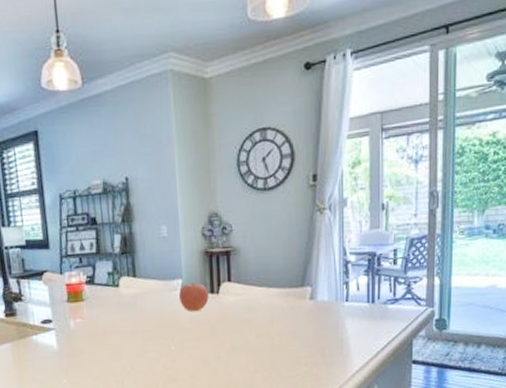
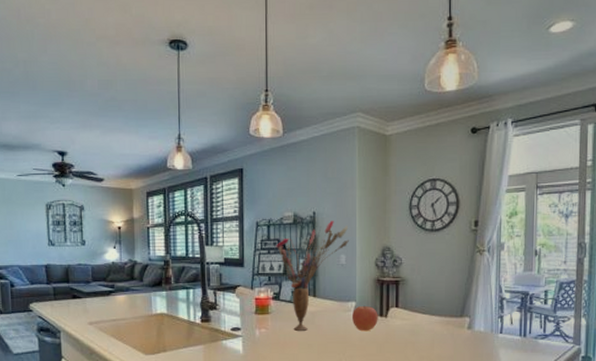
bouquet: none [84,186,170,318] -> present [275,221,349,331]

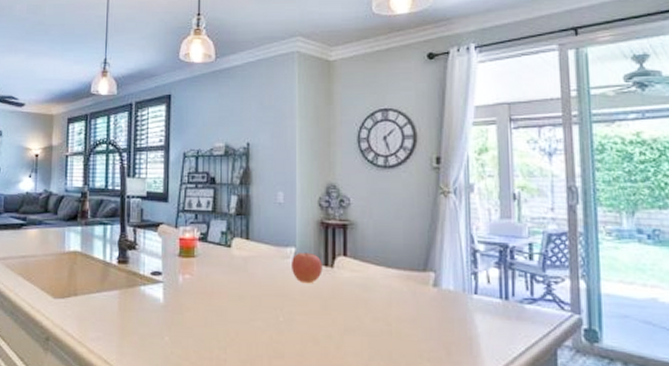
bouquet: present [275,221,349,331] -> none [204,153,288,279]

